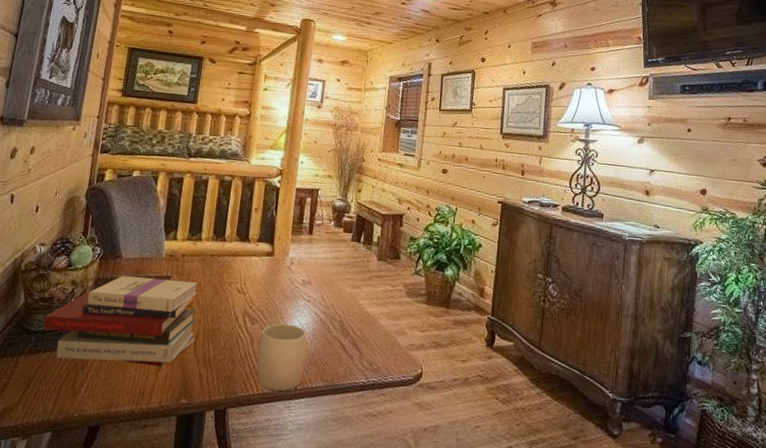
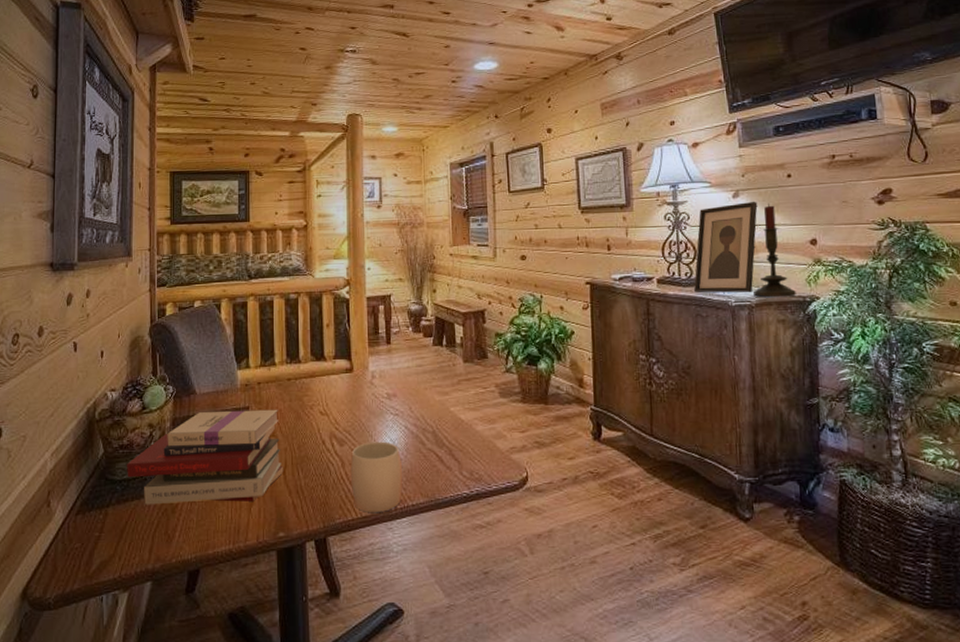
picture frame: none [594,148,659,231] -> present [694,201,758,293]
candle: none [646,152,683,239] -> present [754,203,796,297]

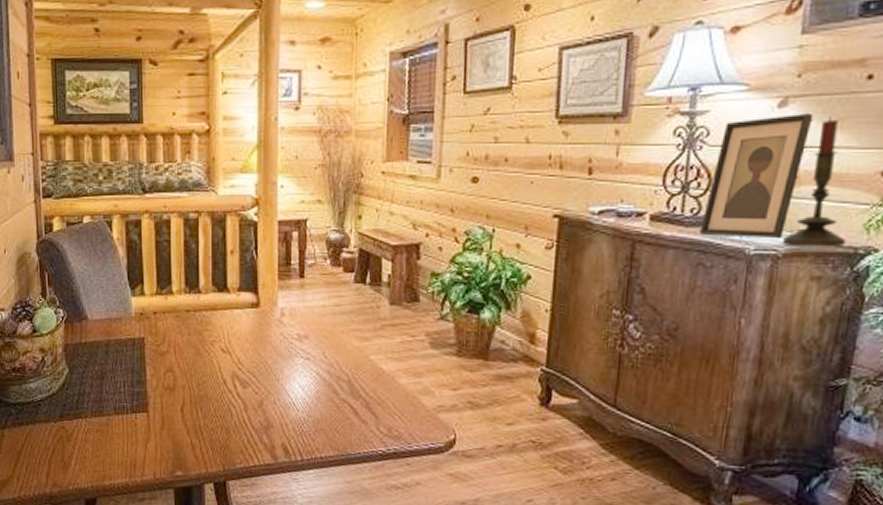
books: present [127,409,284,505] -> none [20,339,182,437]
mug: present [350,441,403,512] -> none [253,386,312,461]

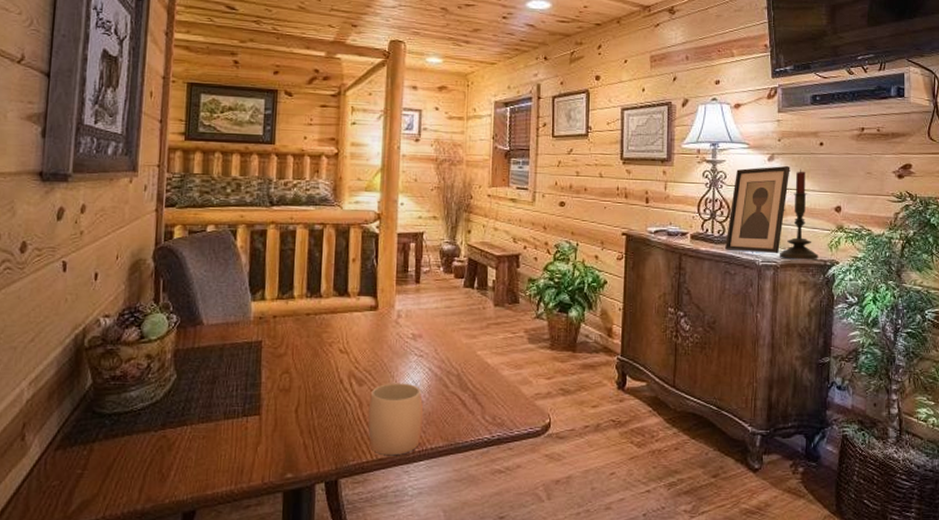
mug: none [253,386,312,461] -> present [367,383,424,455]

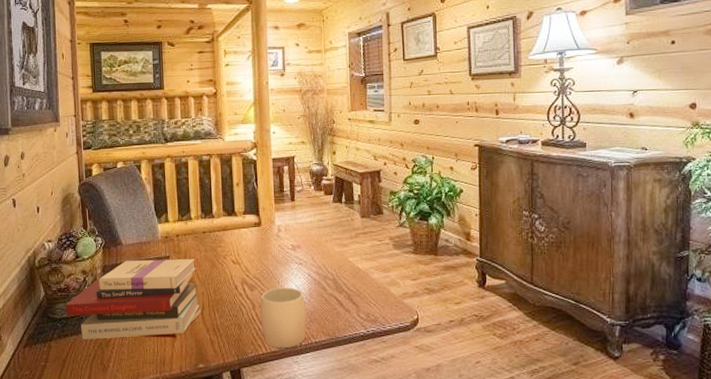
books: none [118,343,297,441] -> present [65,258,202,340]
picture frame: present [725,165,790,254] -> none [576,67,641,155]
candle: present [780,168,818,260] -> none [633,69,673,159]

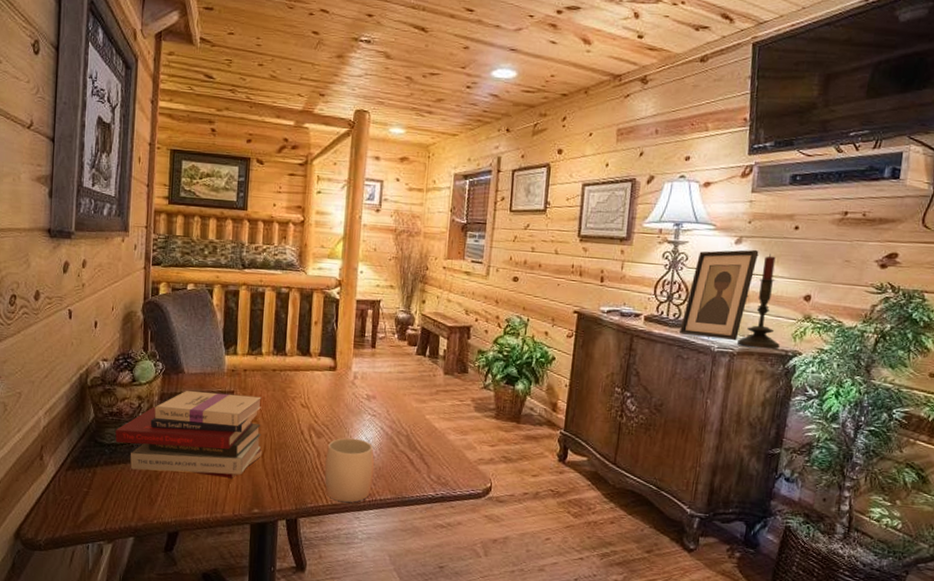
picture frame: none [576,67,641,155] -> present [680,249,759,341]
candle: none [633,69,673,159] -> present [737,253,780,350]

